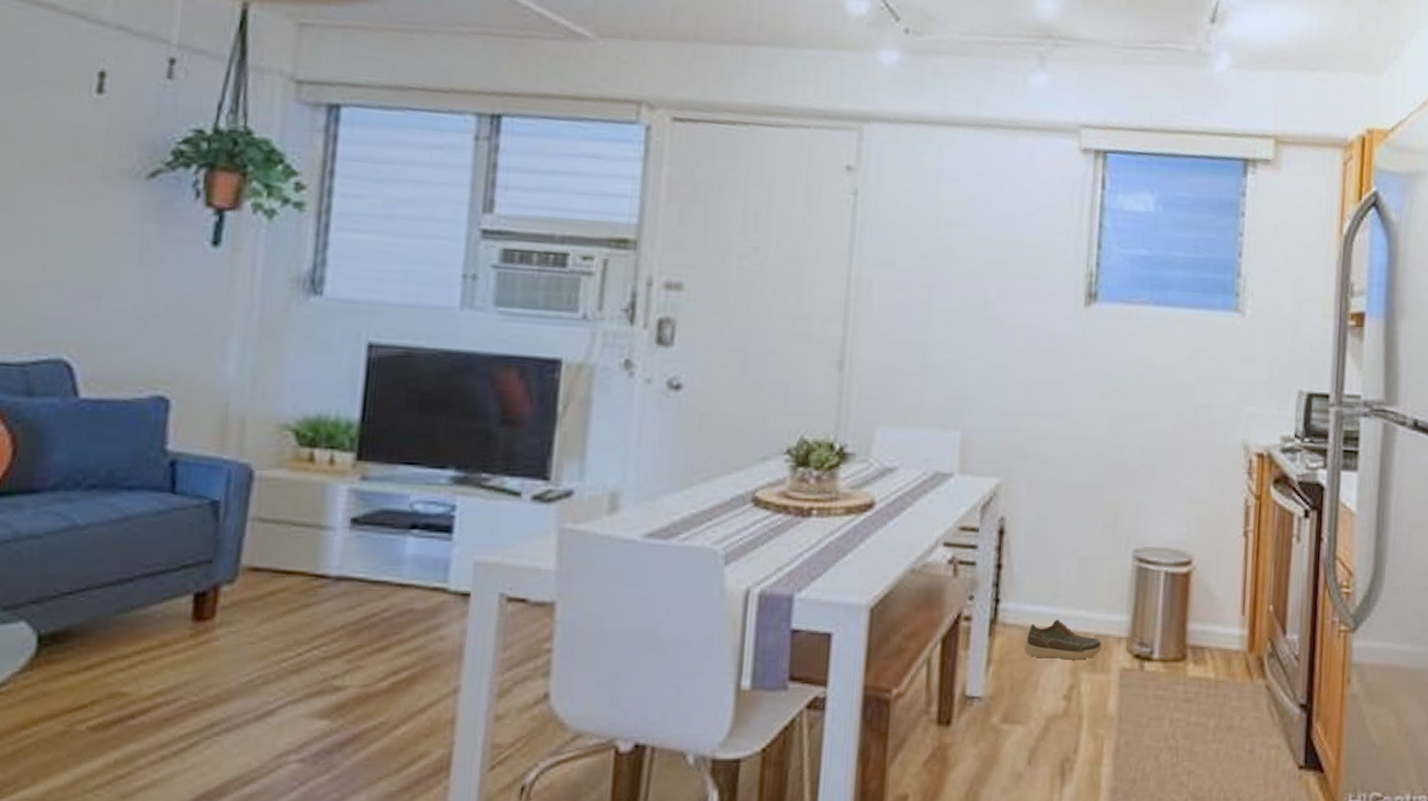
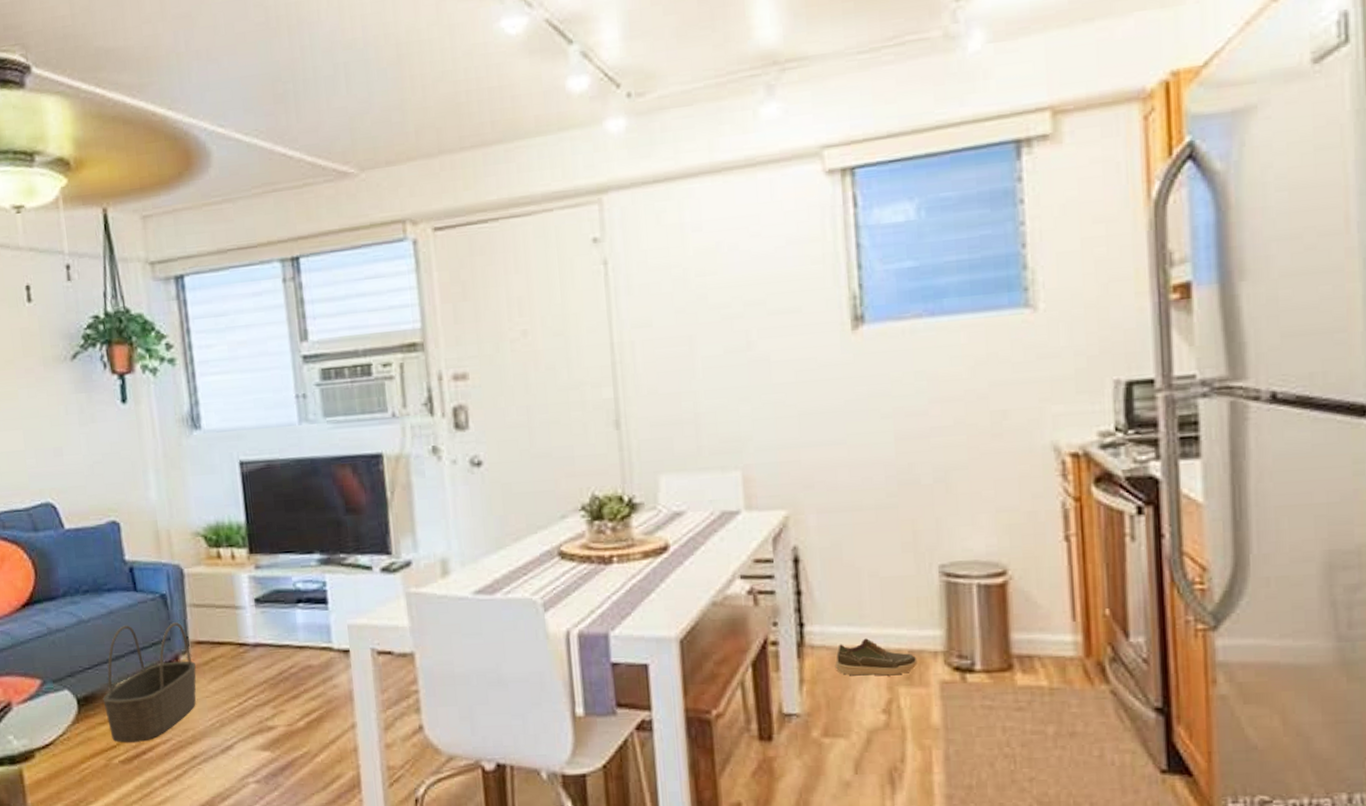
basket: none [81,538,243,701] -> present [103,622,196,742]

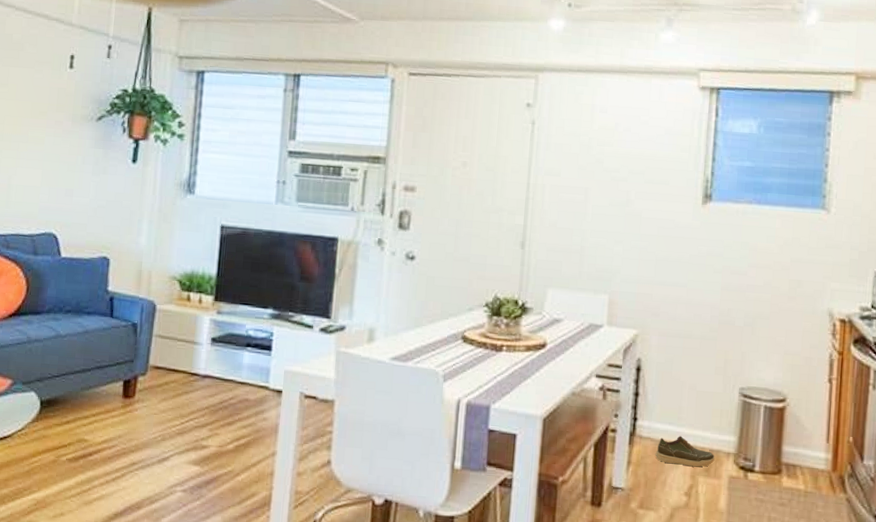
basket: present [103,622,196,742] -> none [63,344,150,444]

